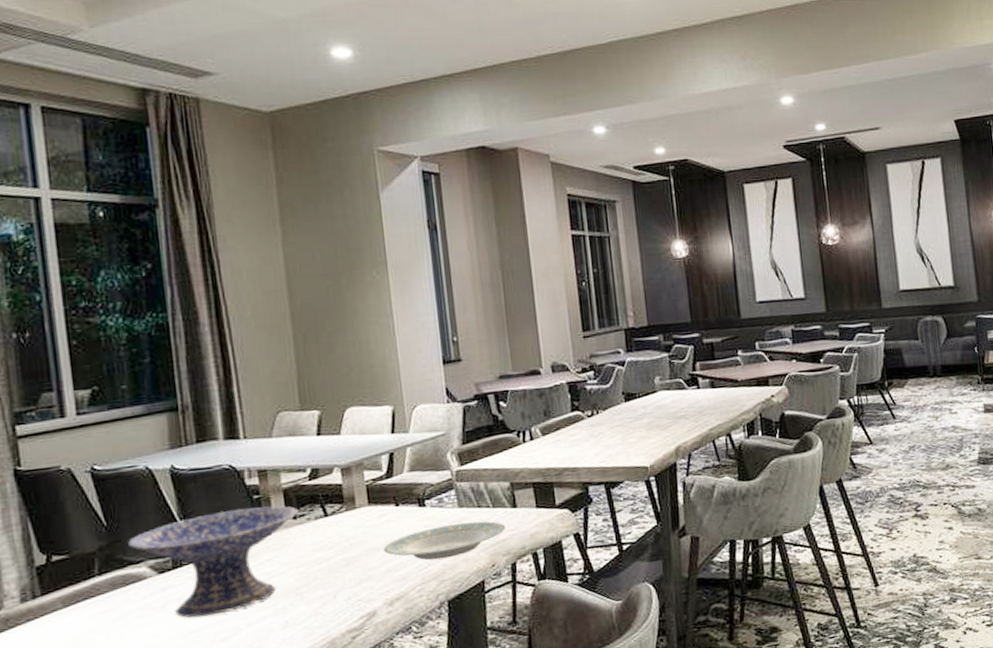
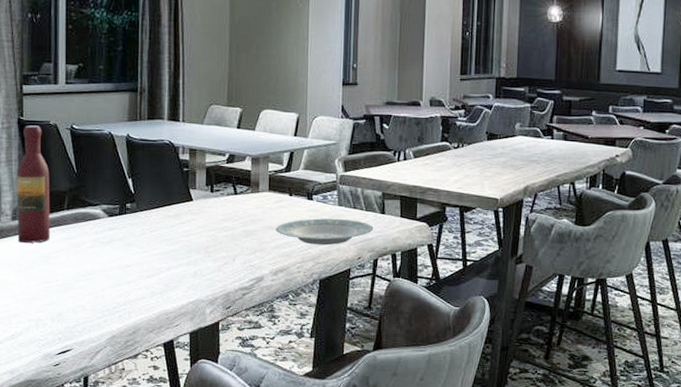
wine bottle: none [20,474,79,630] -> present [17,125,50,243]
decorative bowl: present [128,506,298,618] -> none [90,176,215,256]

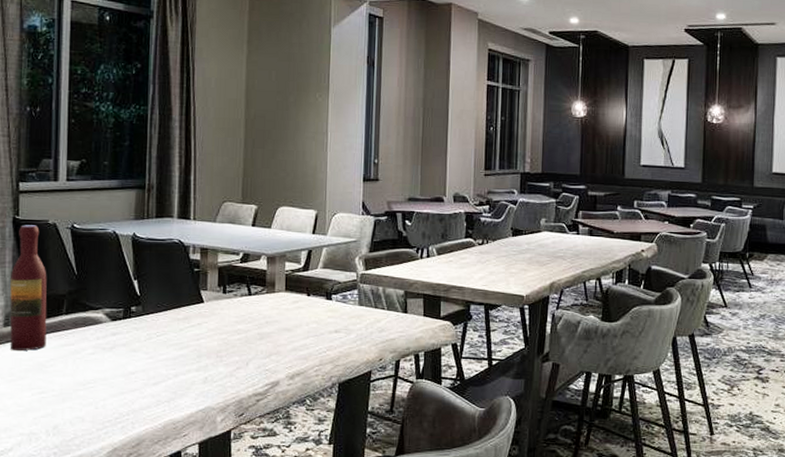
plate: present [276,218,374,246] -> none [292,318,396,347]

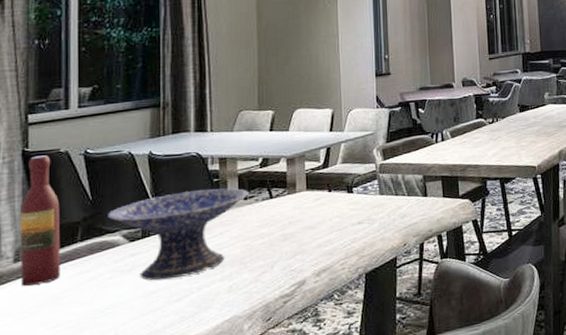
decorative bowl: none [92,277,228,363] -> present [108,188,249,281]

